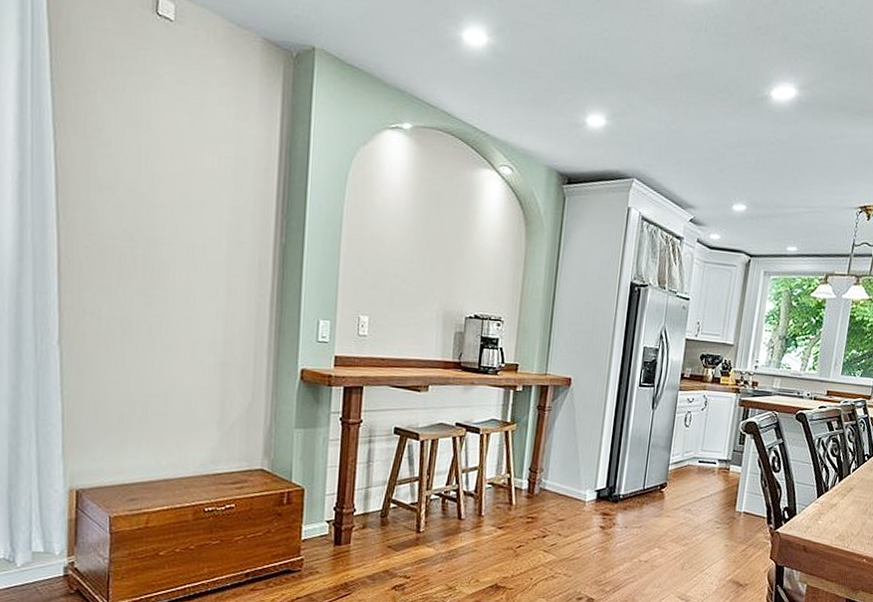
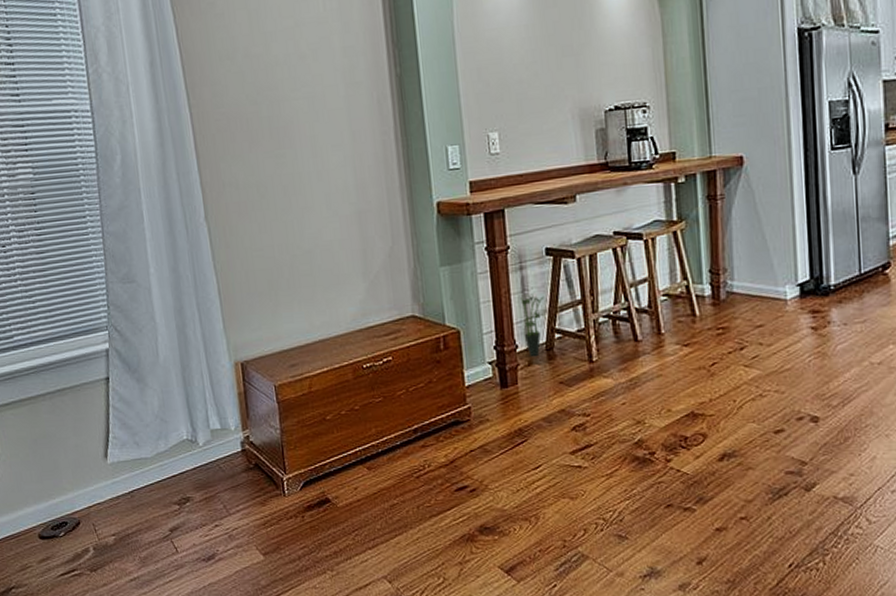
potted plant: none [363,465,389,521] -> present [520,294,548,356]

